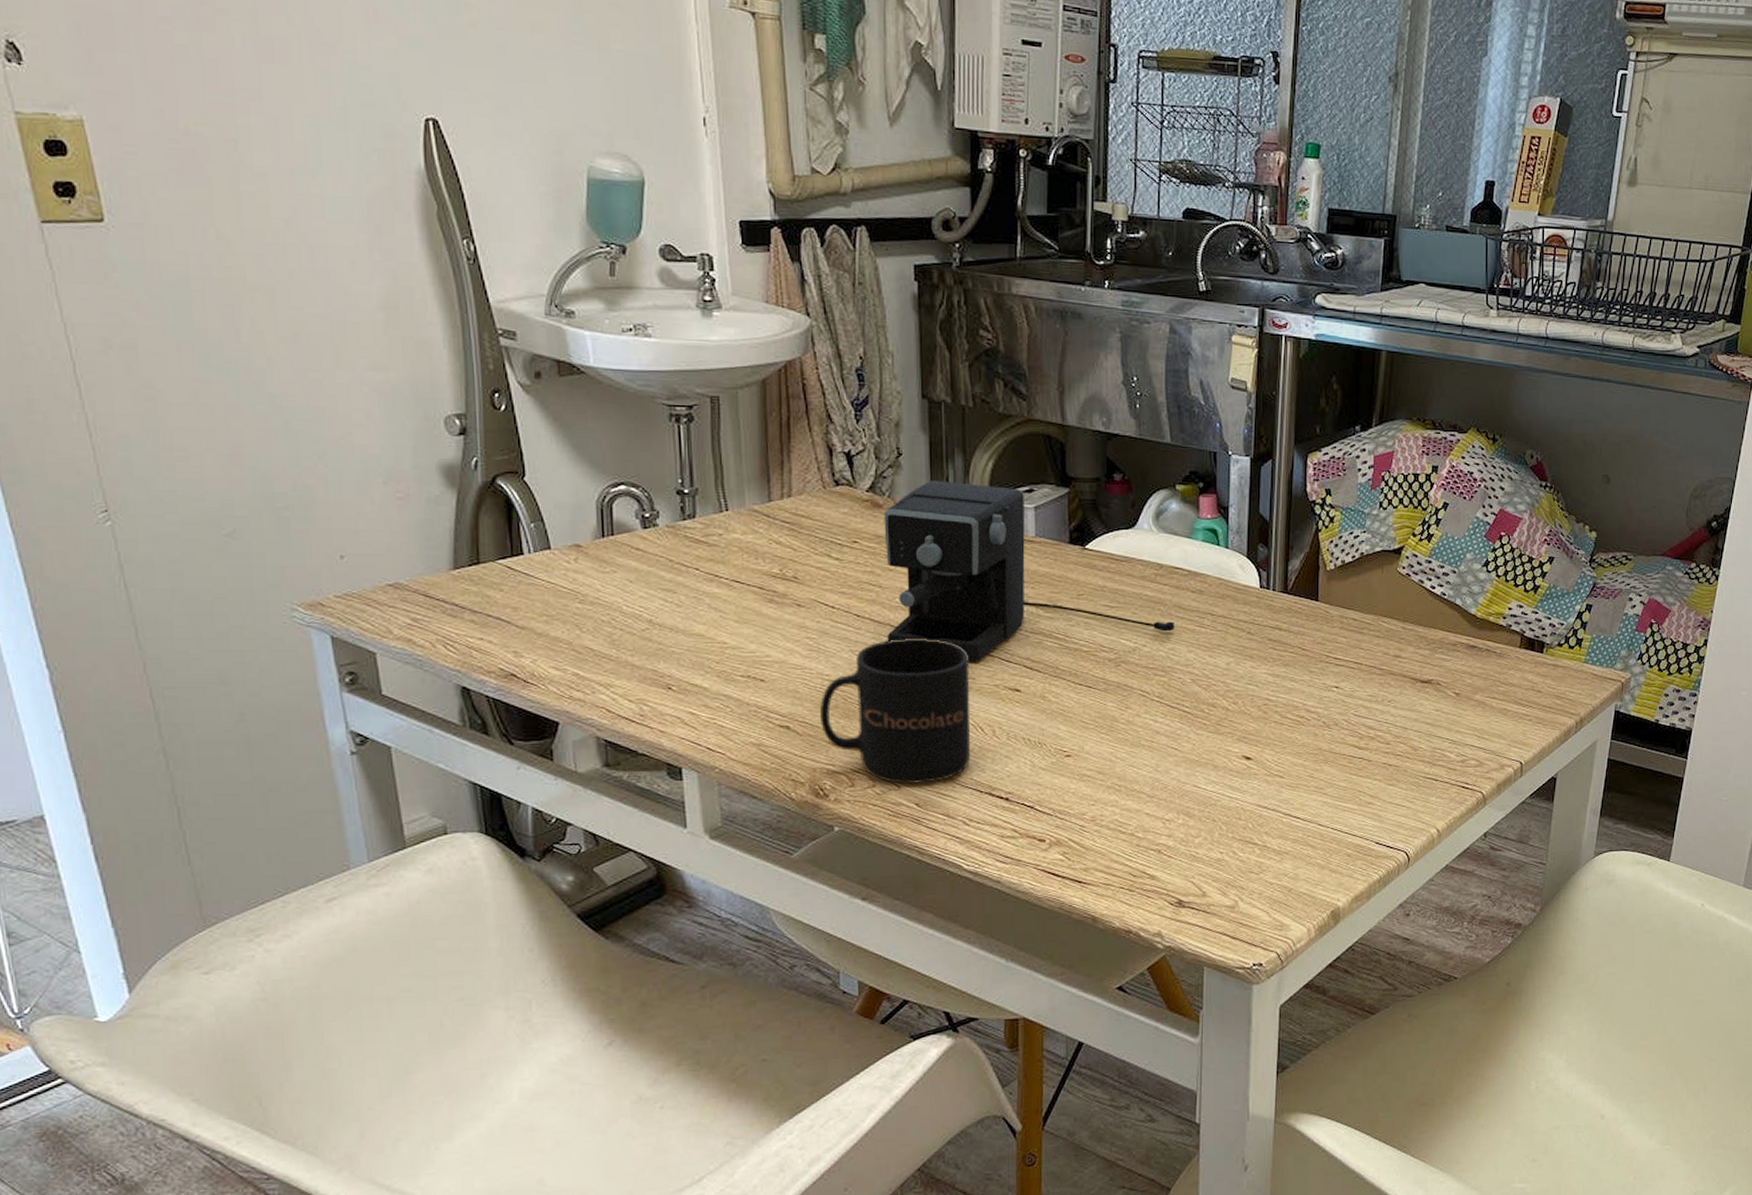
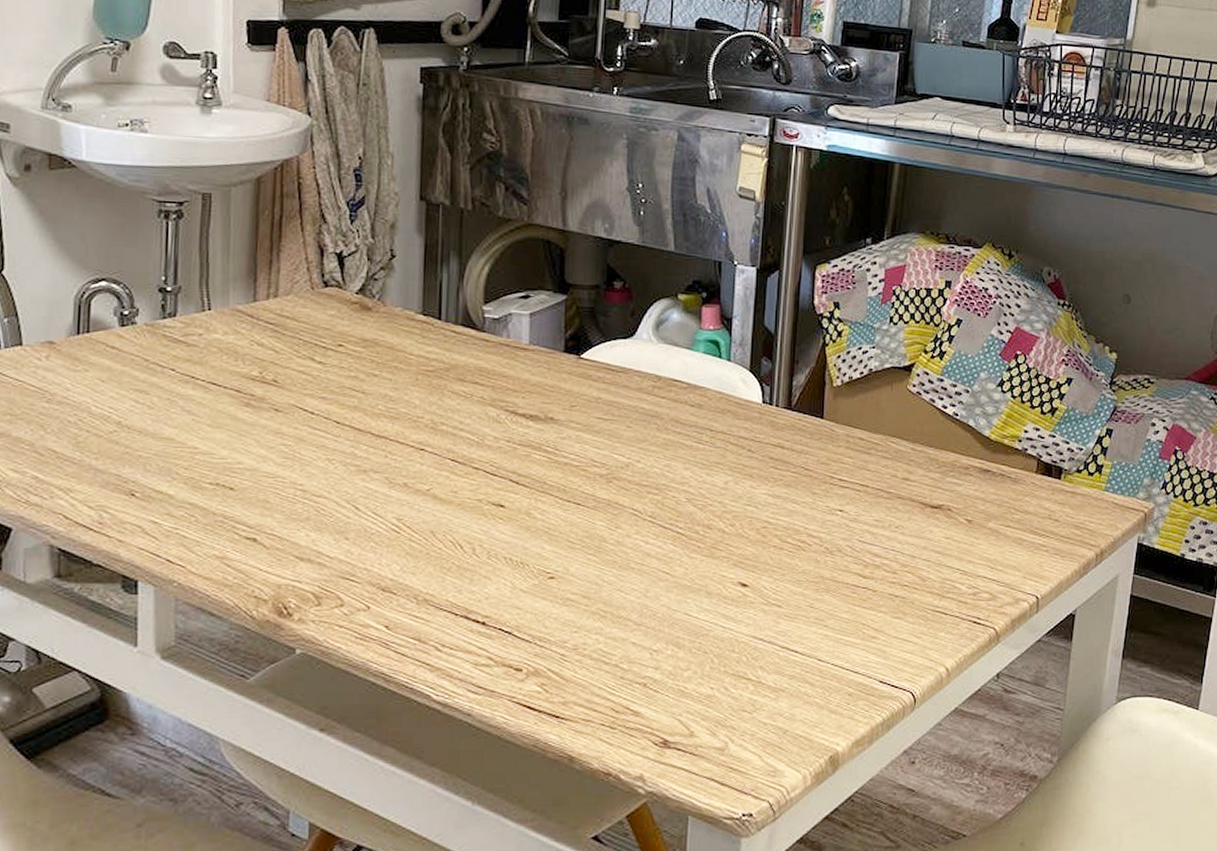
mug: present [819,639,971,784] -> none [289,448,452,604]
coffee maker: present [884,481,1176,662] -> none [366,284,672,474]

